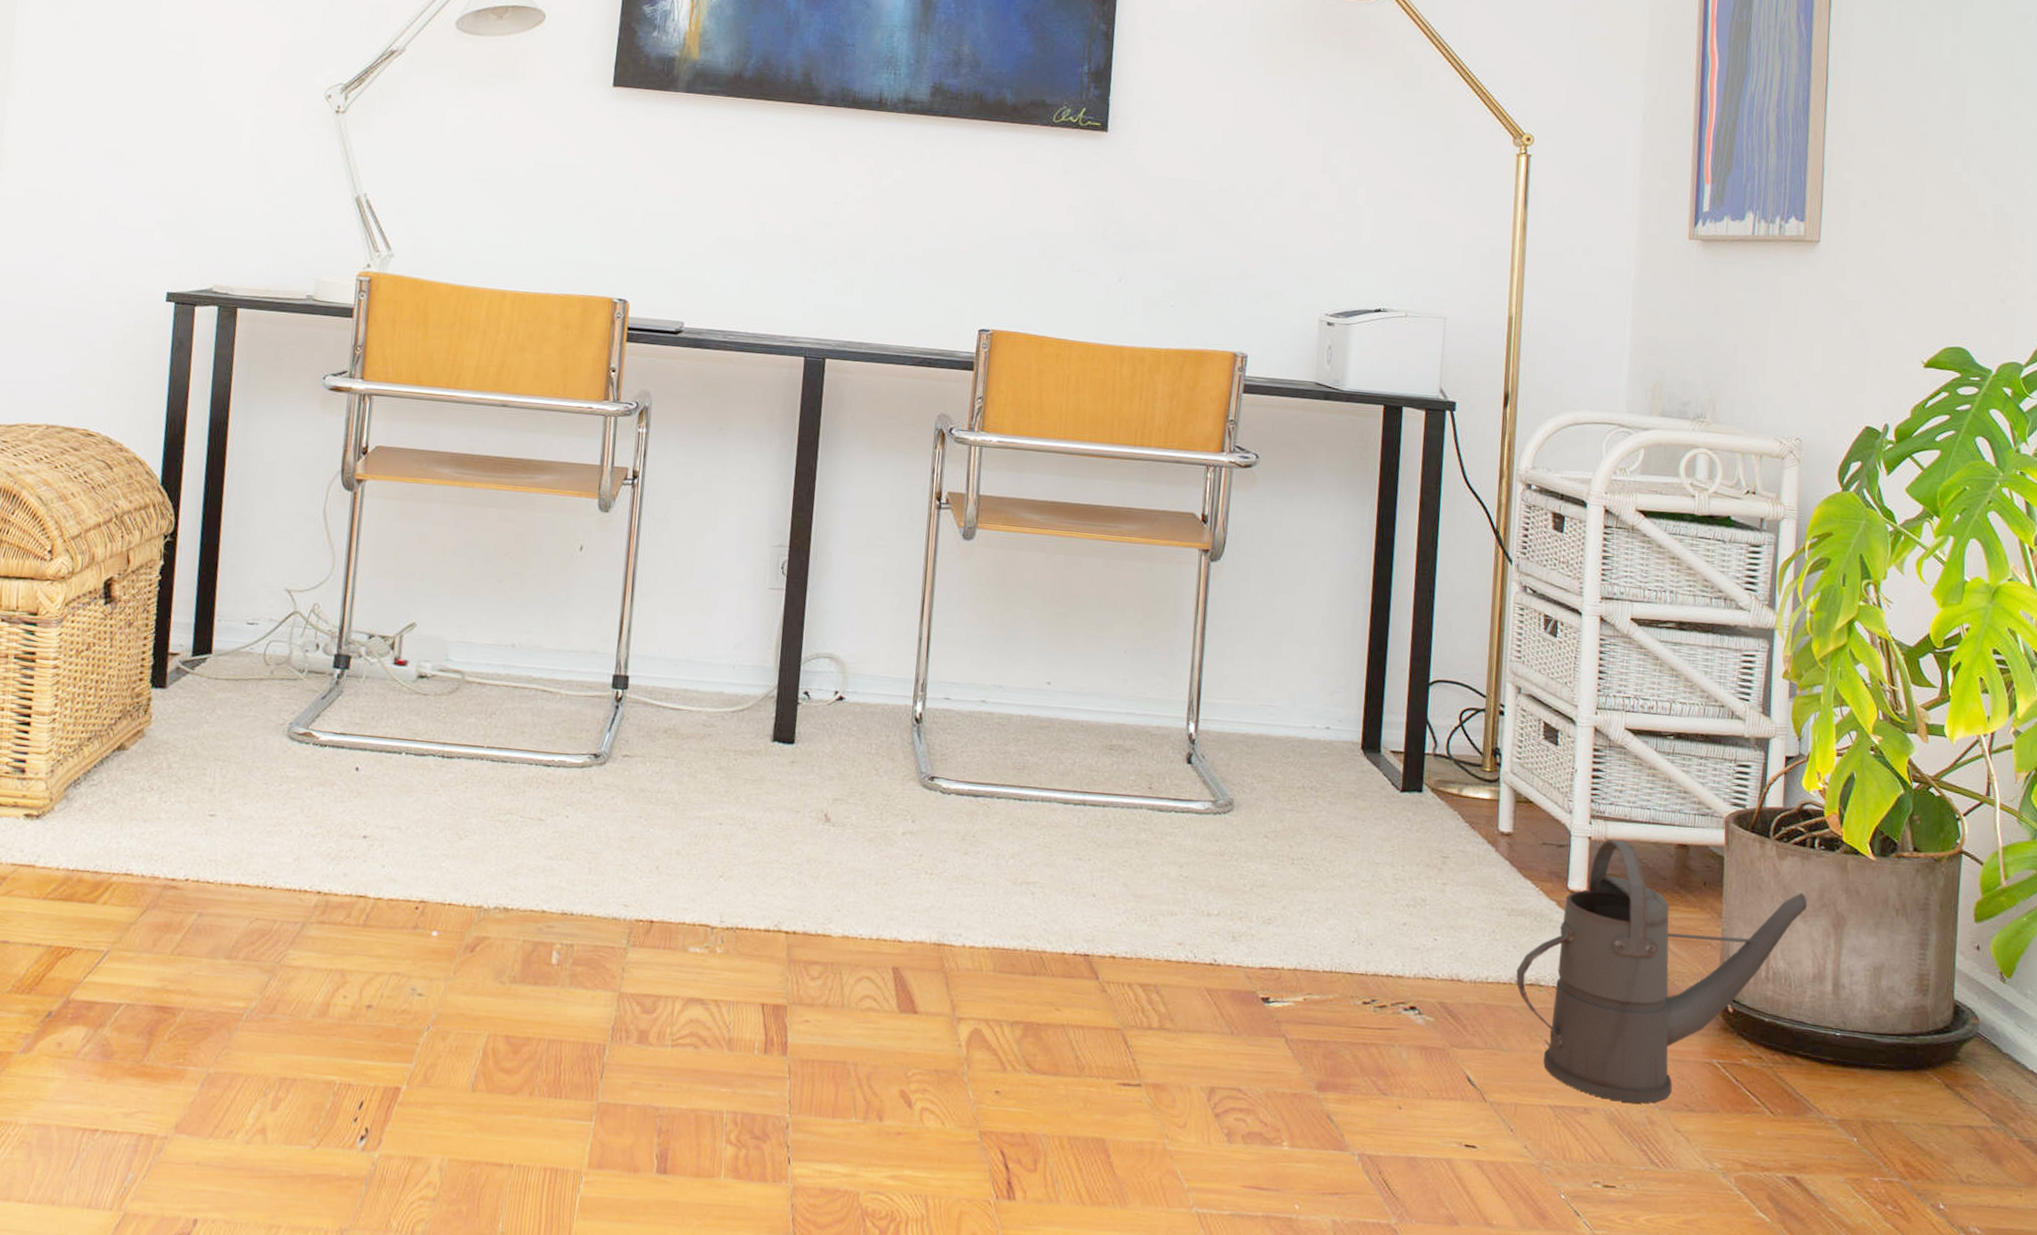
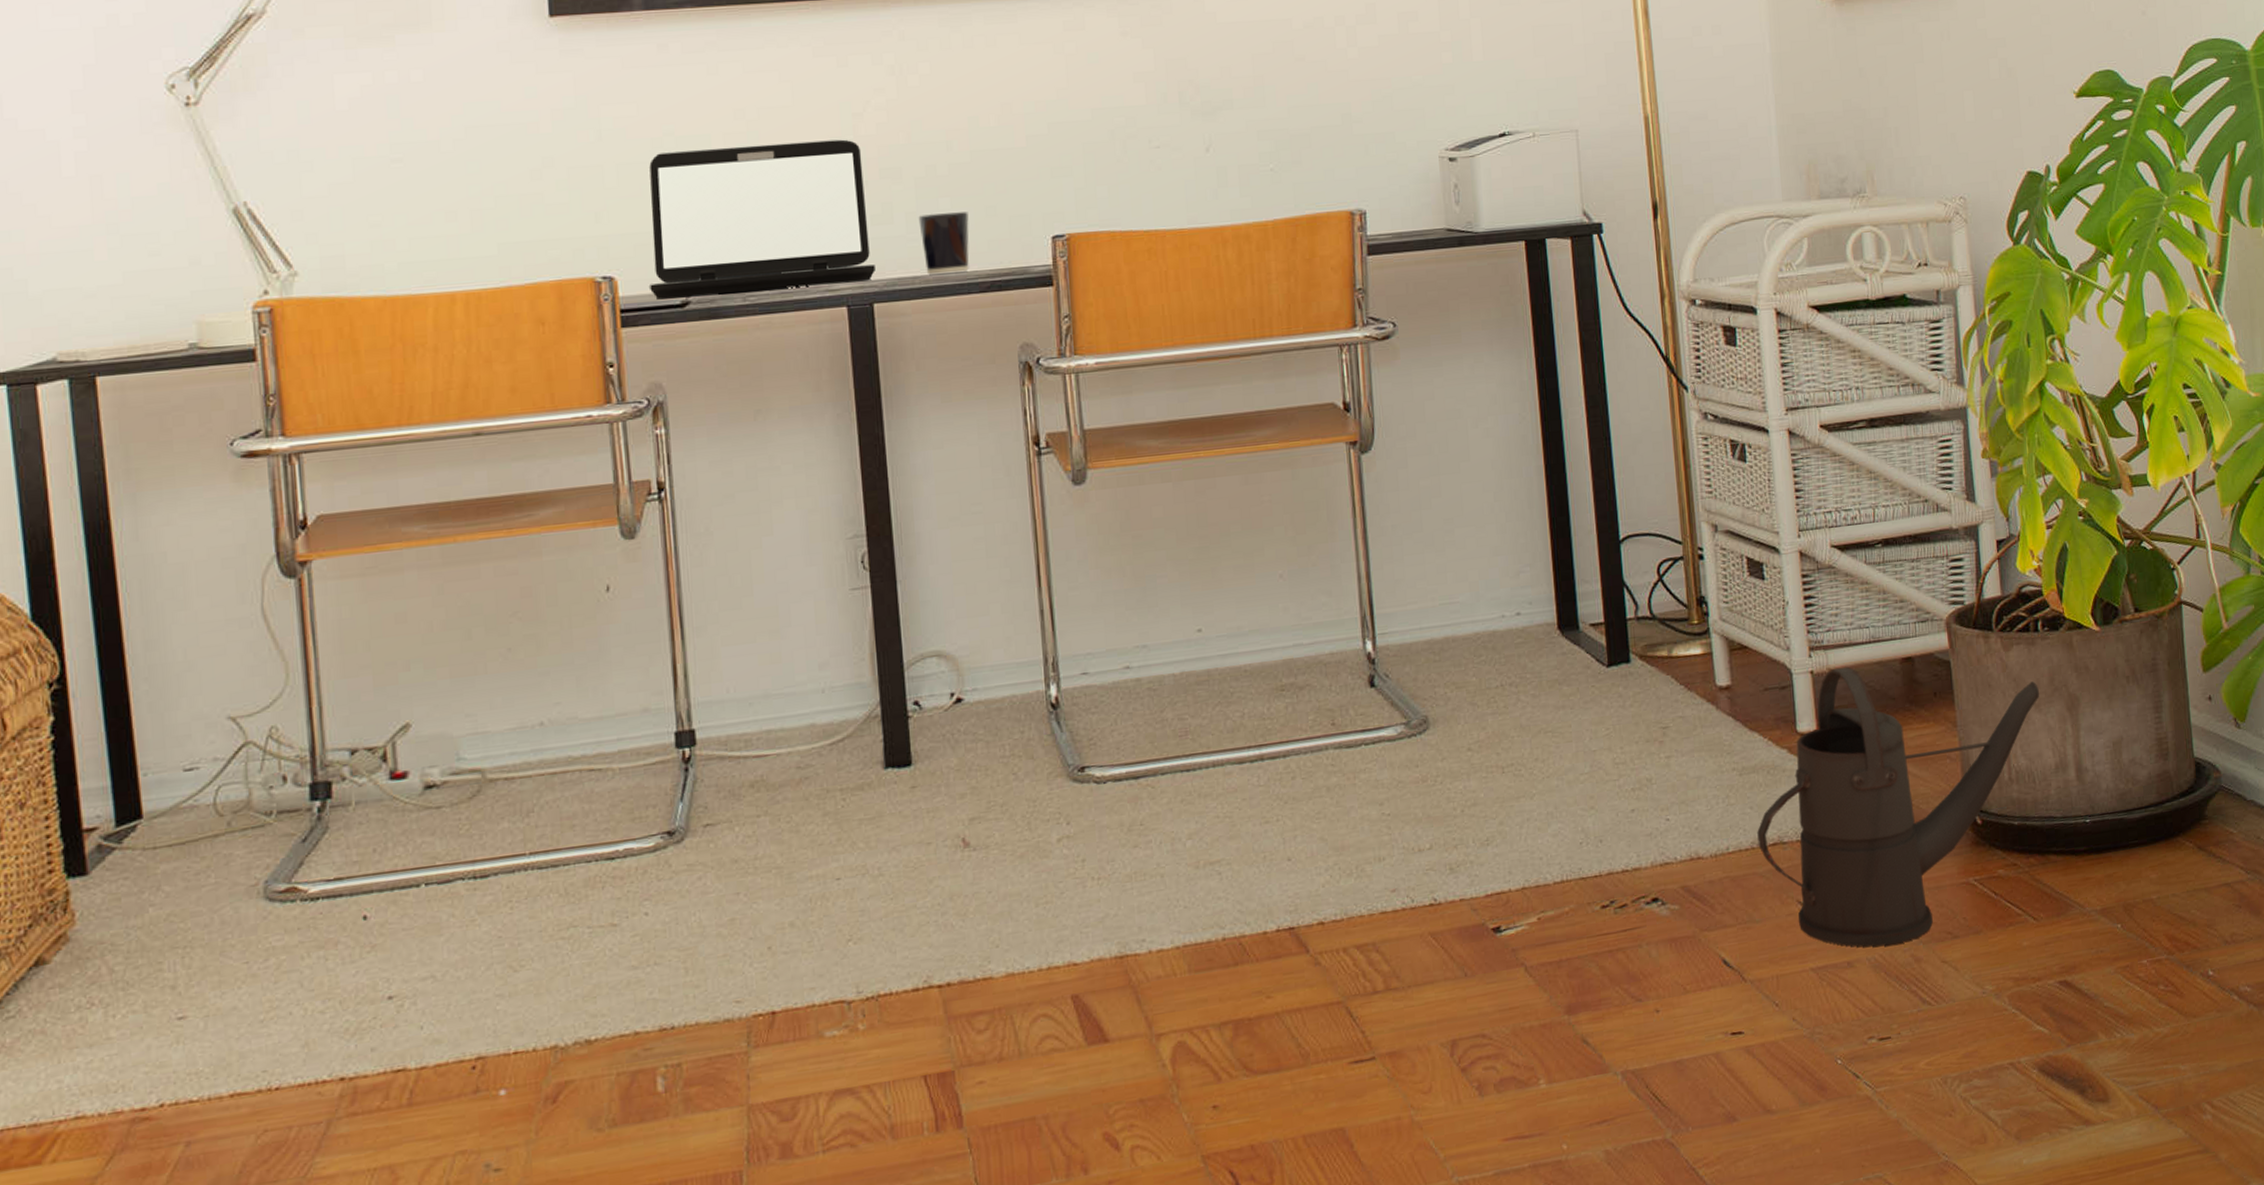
laptop: none [653,208,836,340] -> present [649,139,875,300]
mug: none [872,293,914,346] -> present [918,212,970,275]

